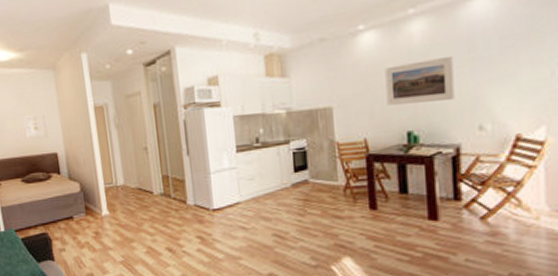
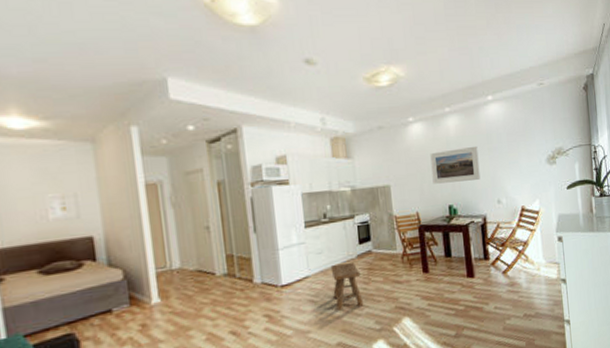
stool: none [262,190,298,241] -> present [330,261,364,311]

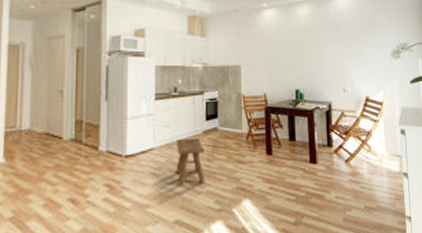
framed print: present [430,146,481,184] -> none [281,35,328,68]

